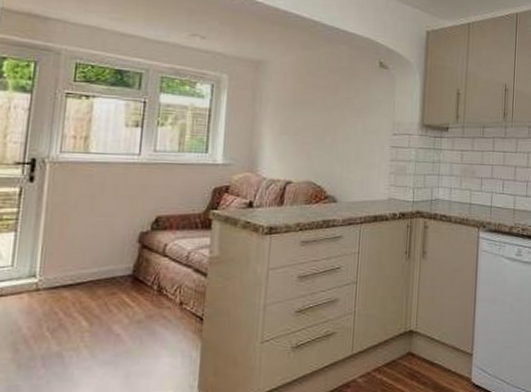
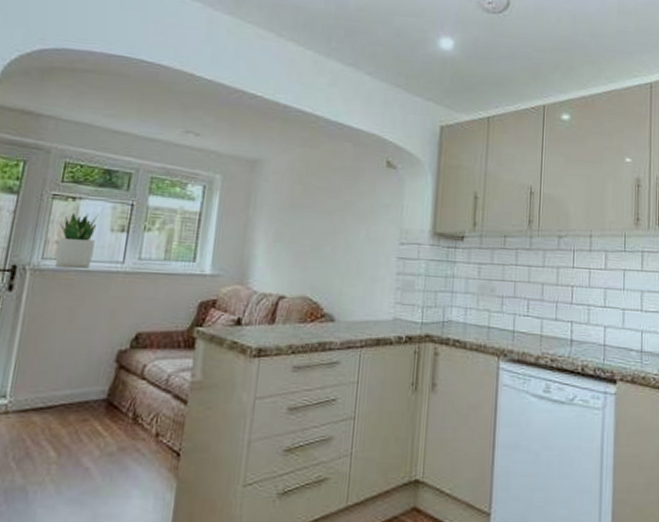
planter: none [73,110,113,162] -> present [55,212,99,270]

